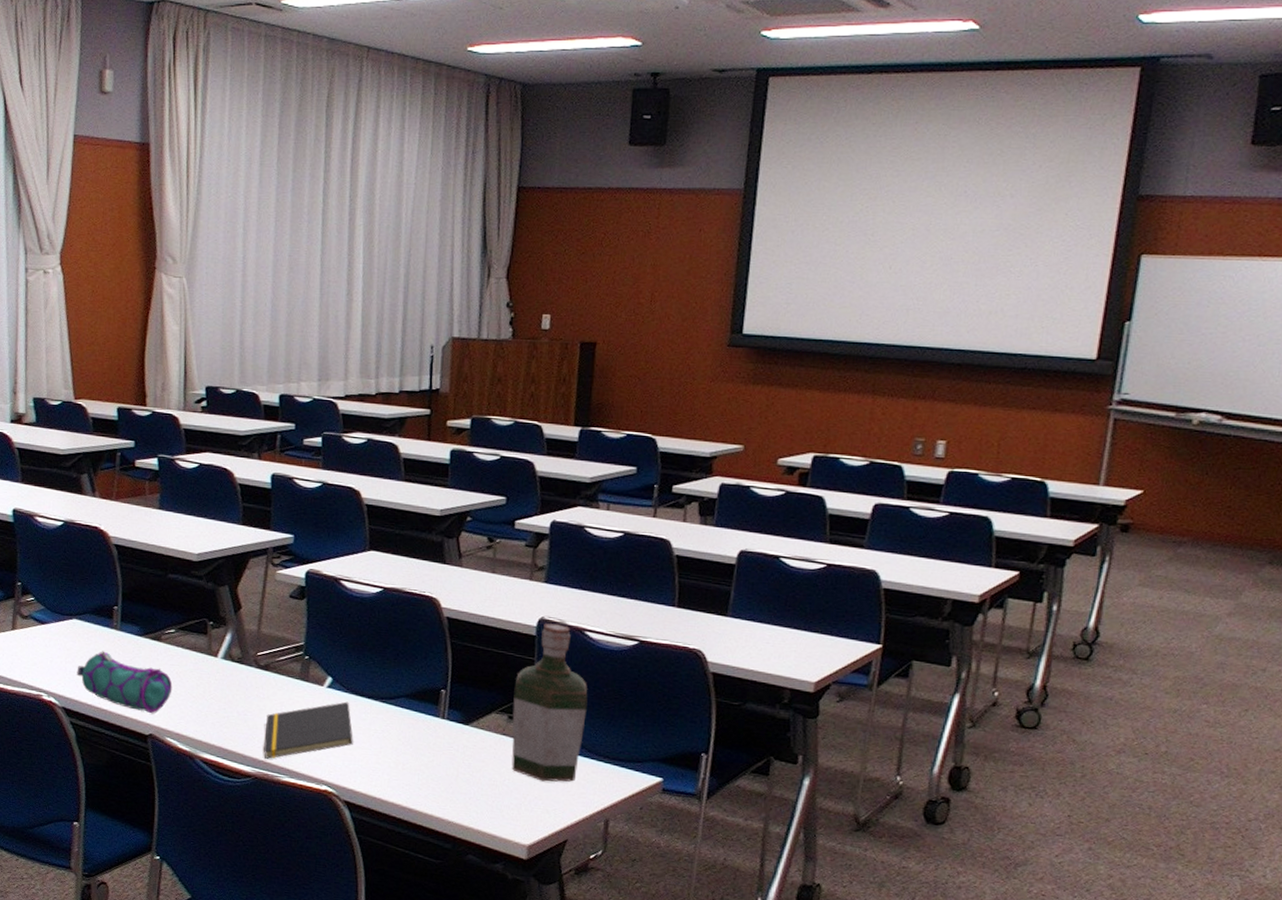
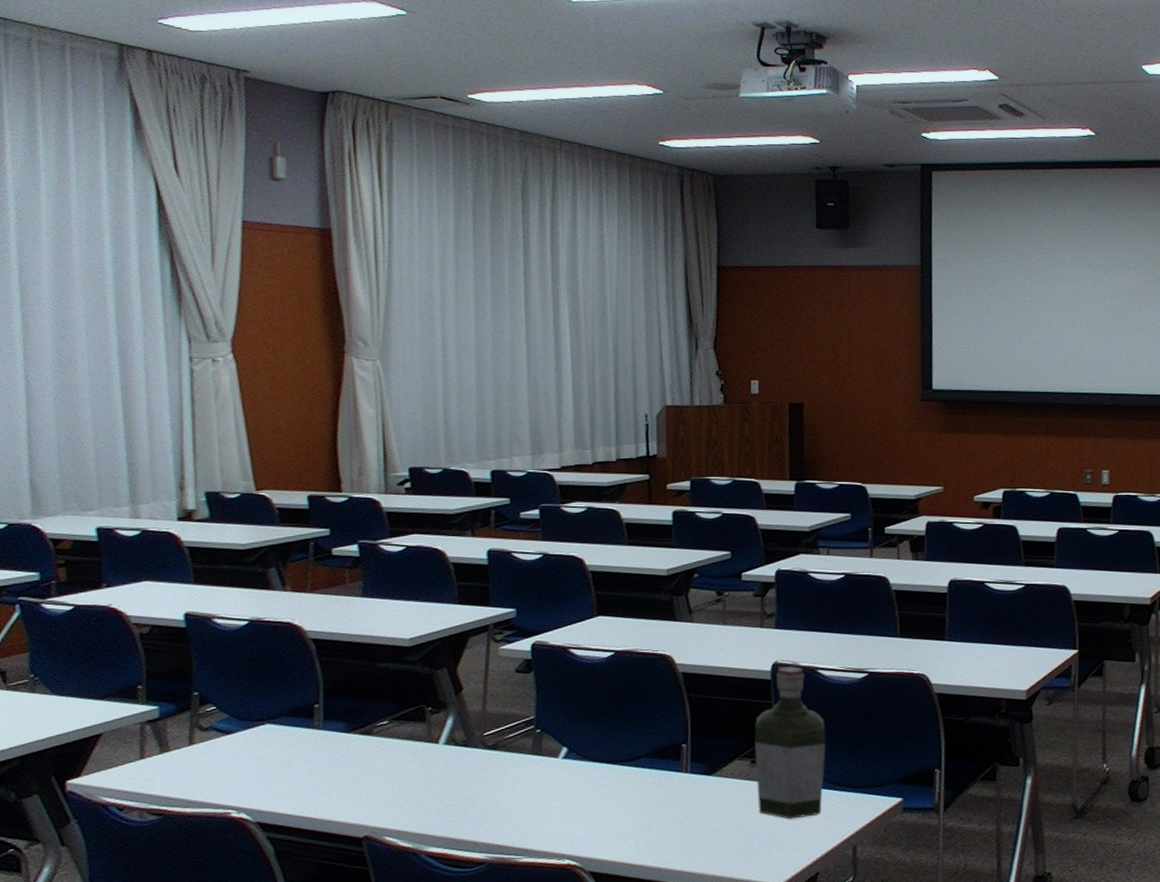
pencil case: present [77,651,173,714] -> none [272,754,389,814]
notepad: present [264,701,353,759] -> none [497,770,594,842]

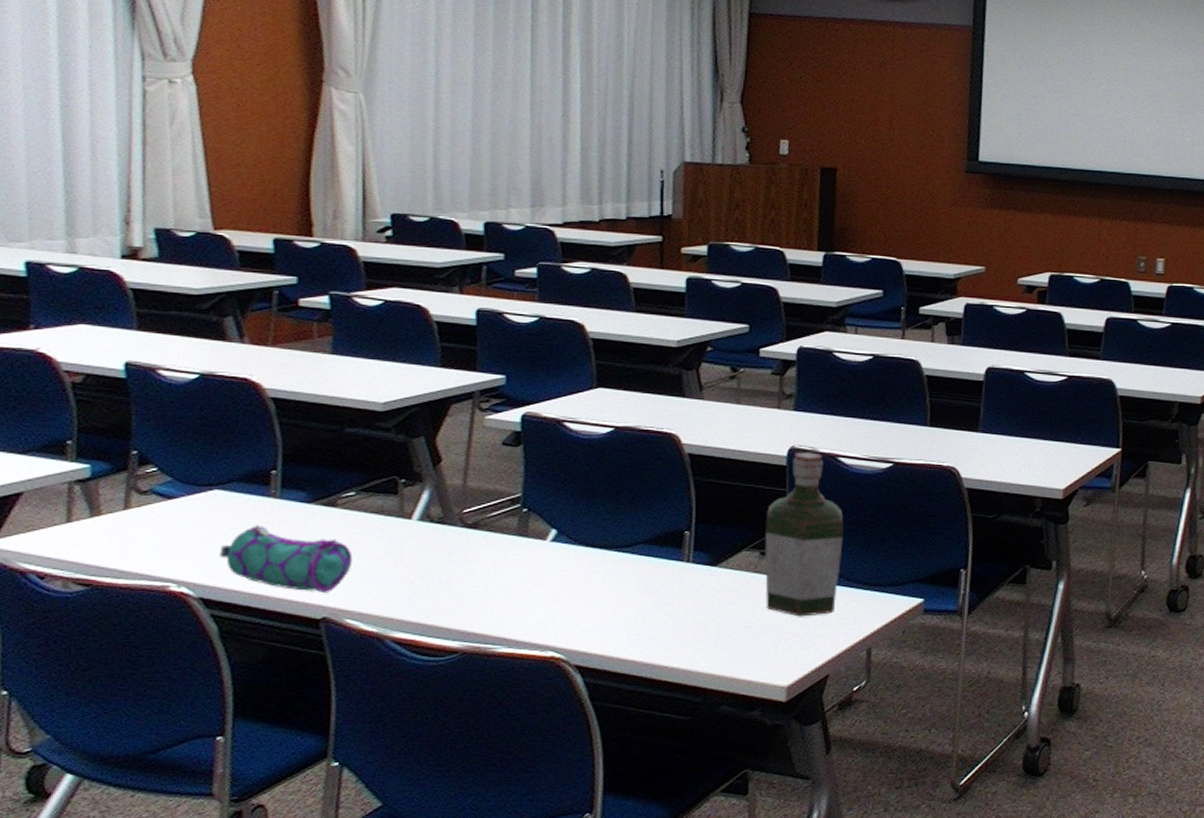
pencil case: none [272,754,389,814] -> present [219,525,353,594]

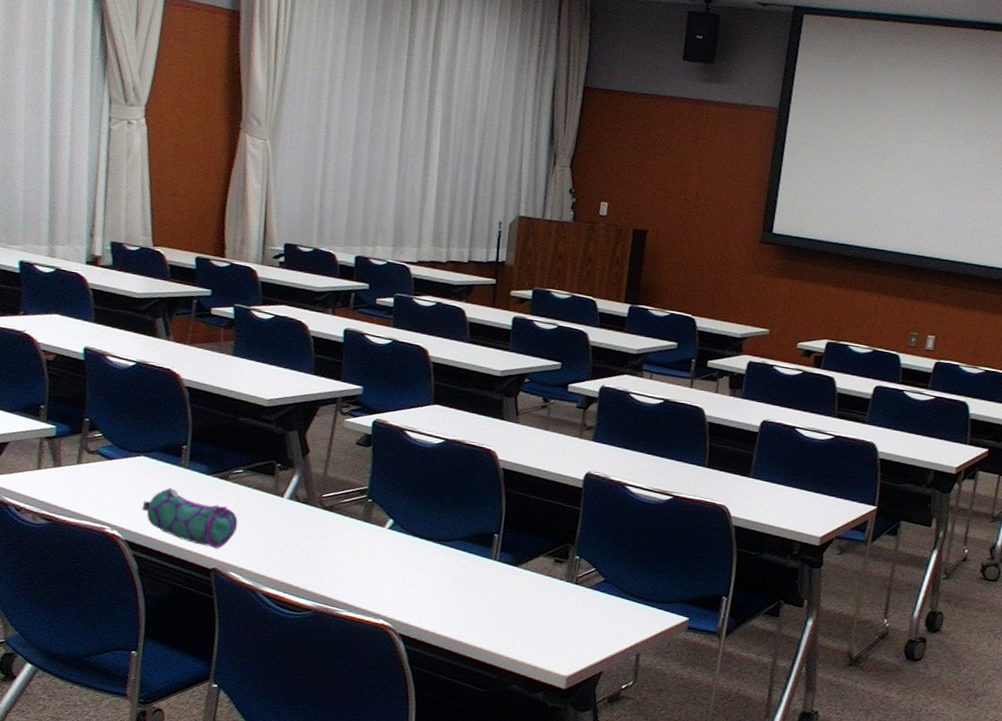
bottle: present [764,452,844,617] -> none [555,477,626,620]

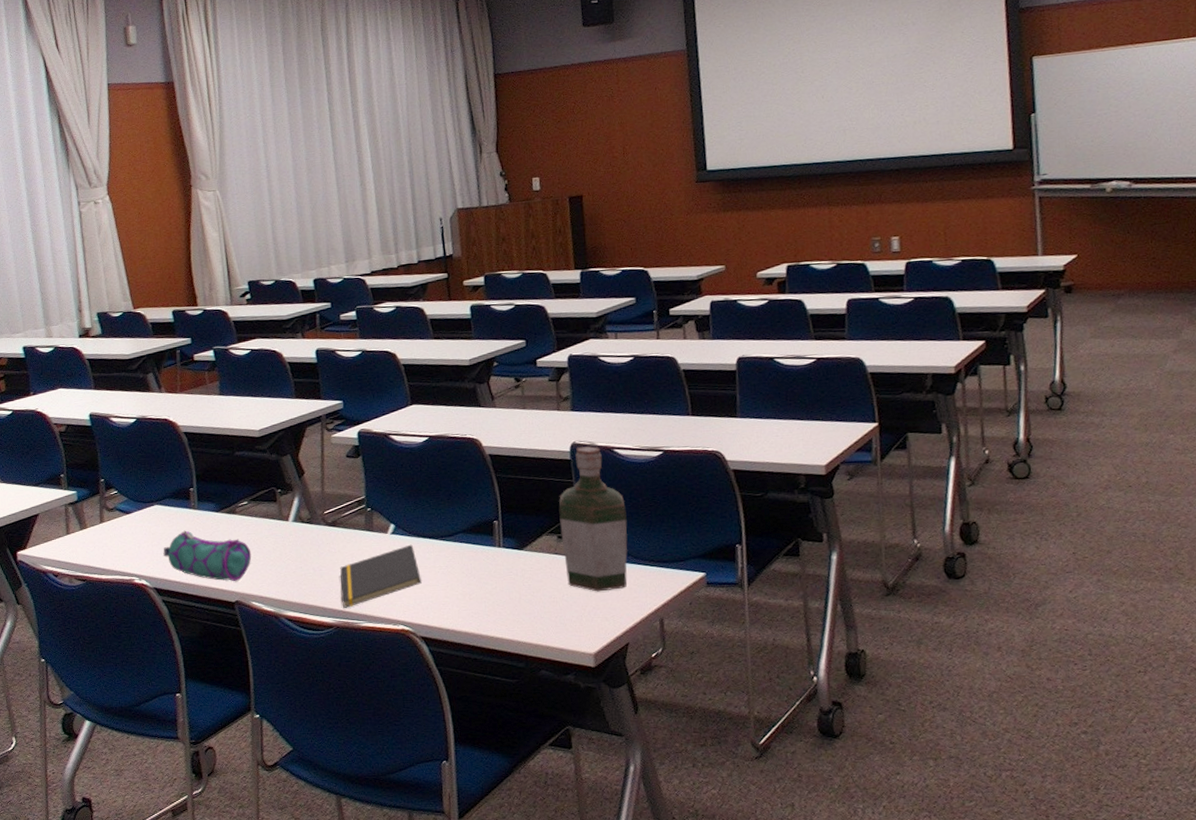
notepad: none [324,542,411,594] -> present [340,544,422,608]
bottle: none [555,477,626,620] -> present [559,446,628,592]

